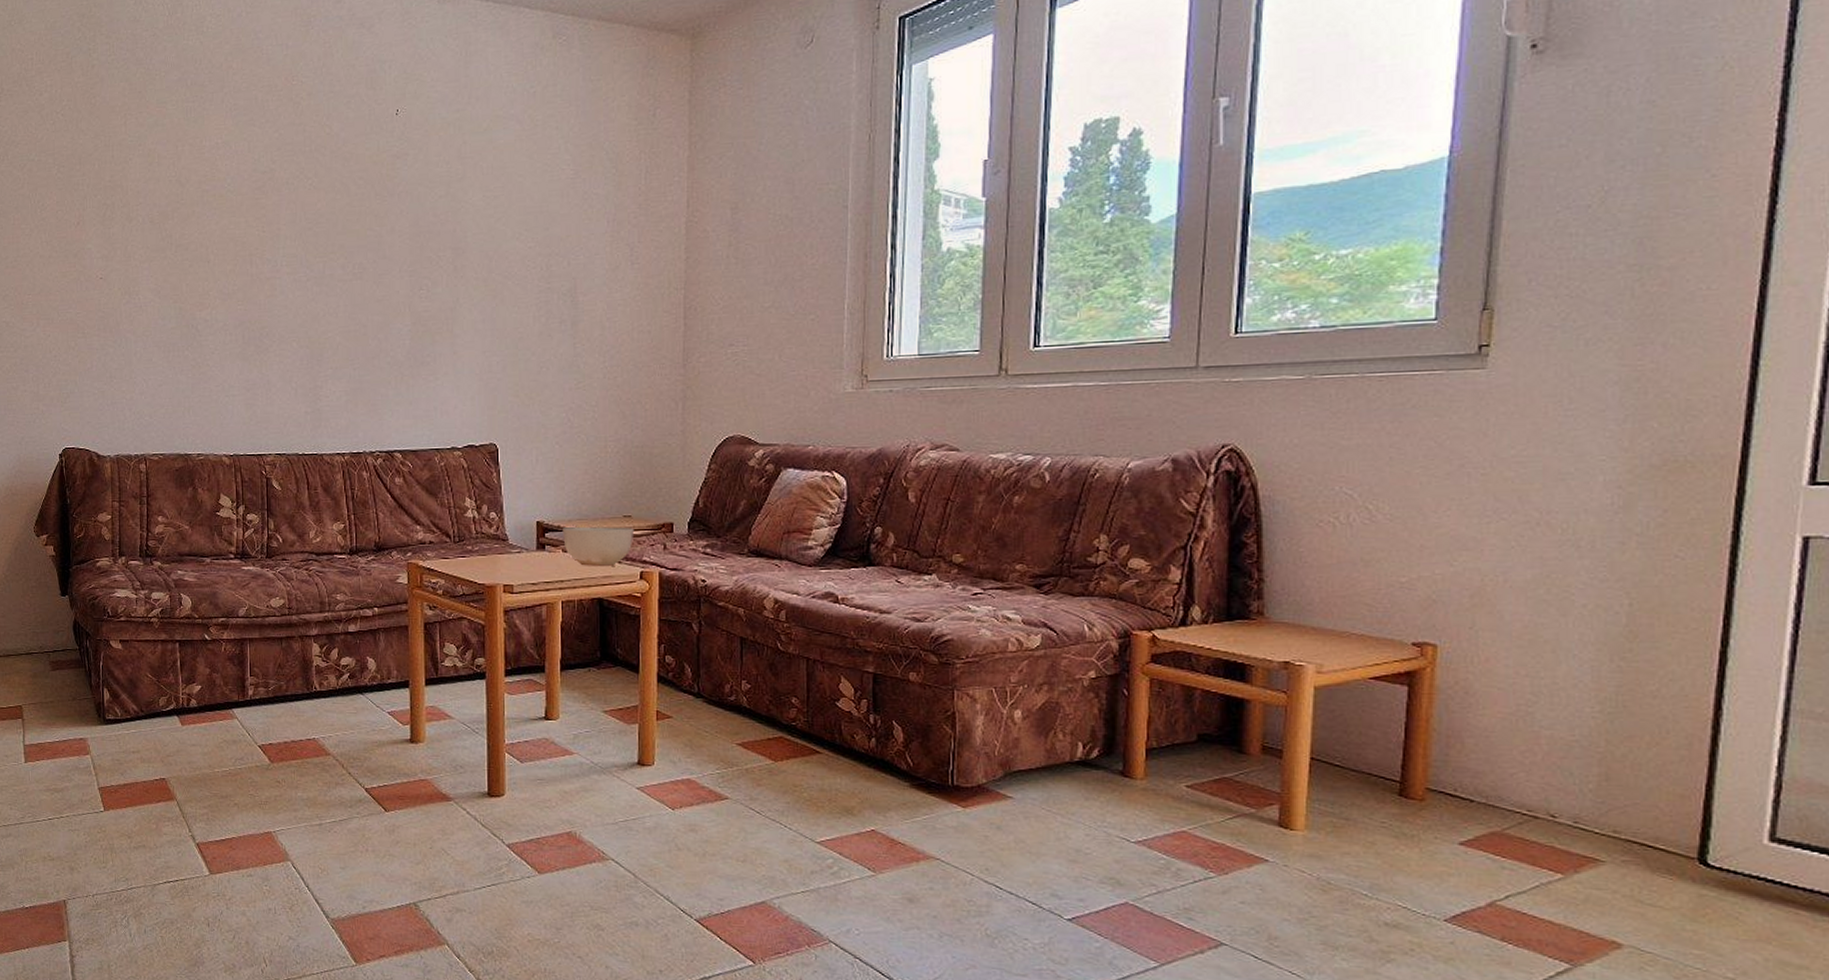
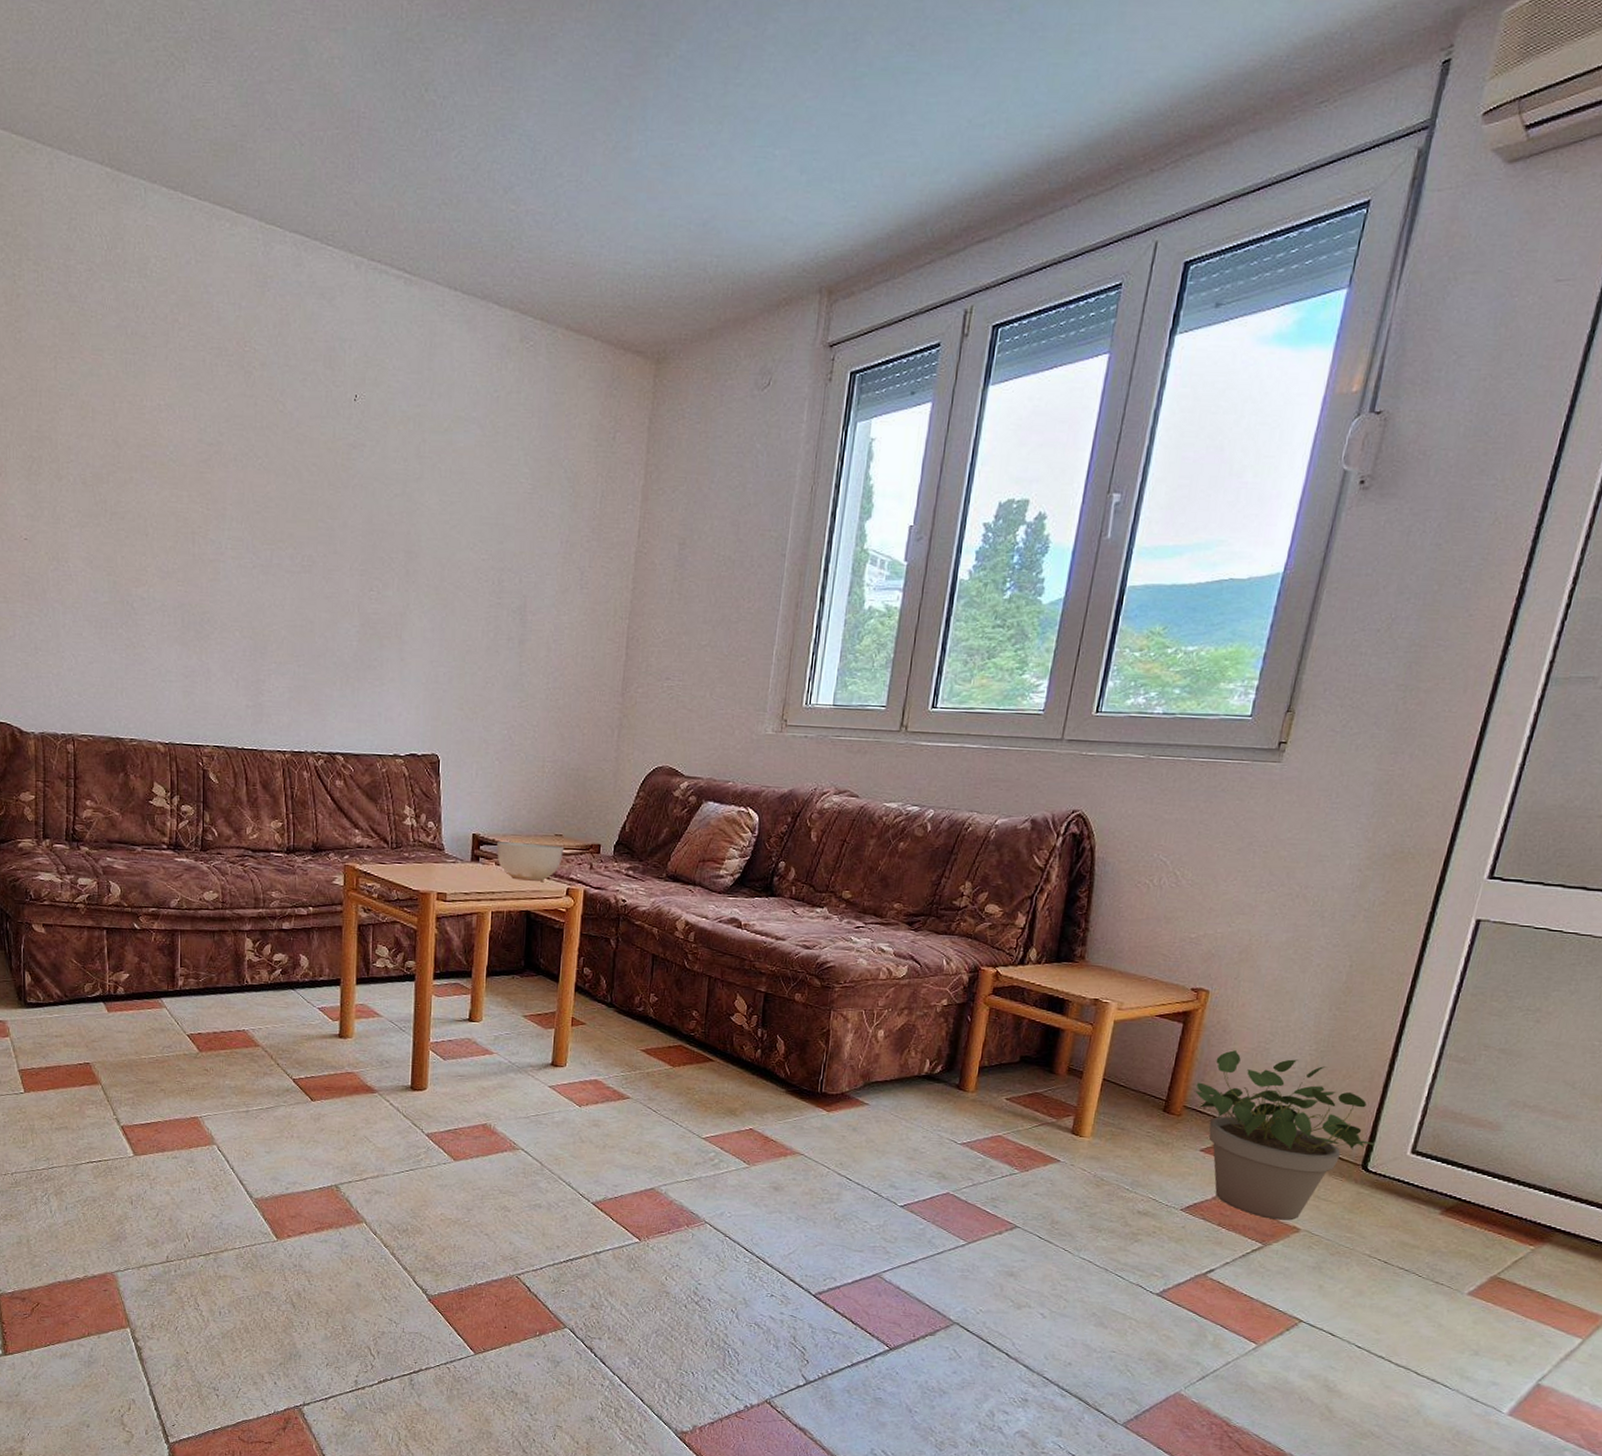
potted plant: none [1439,716,1713,933] -> present [1195,1050,1376,1220]

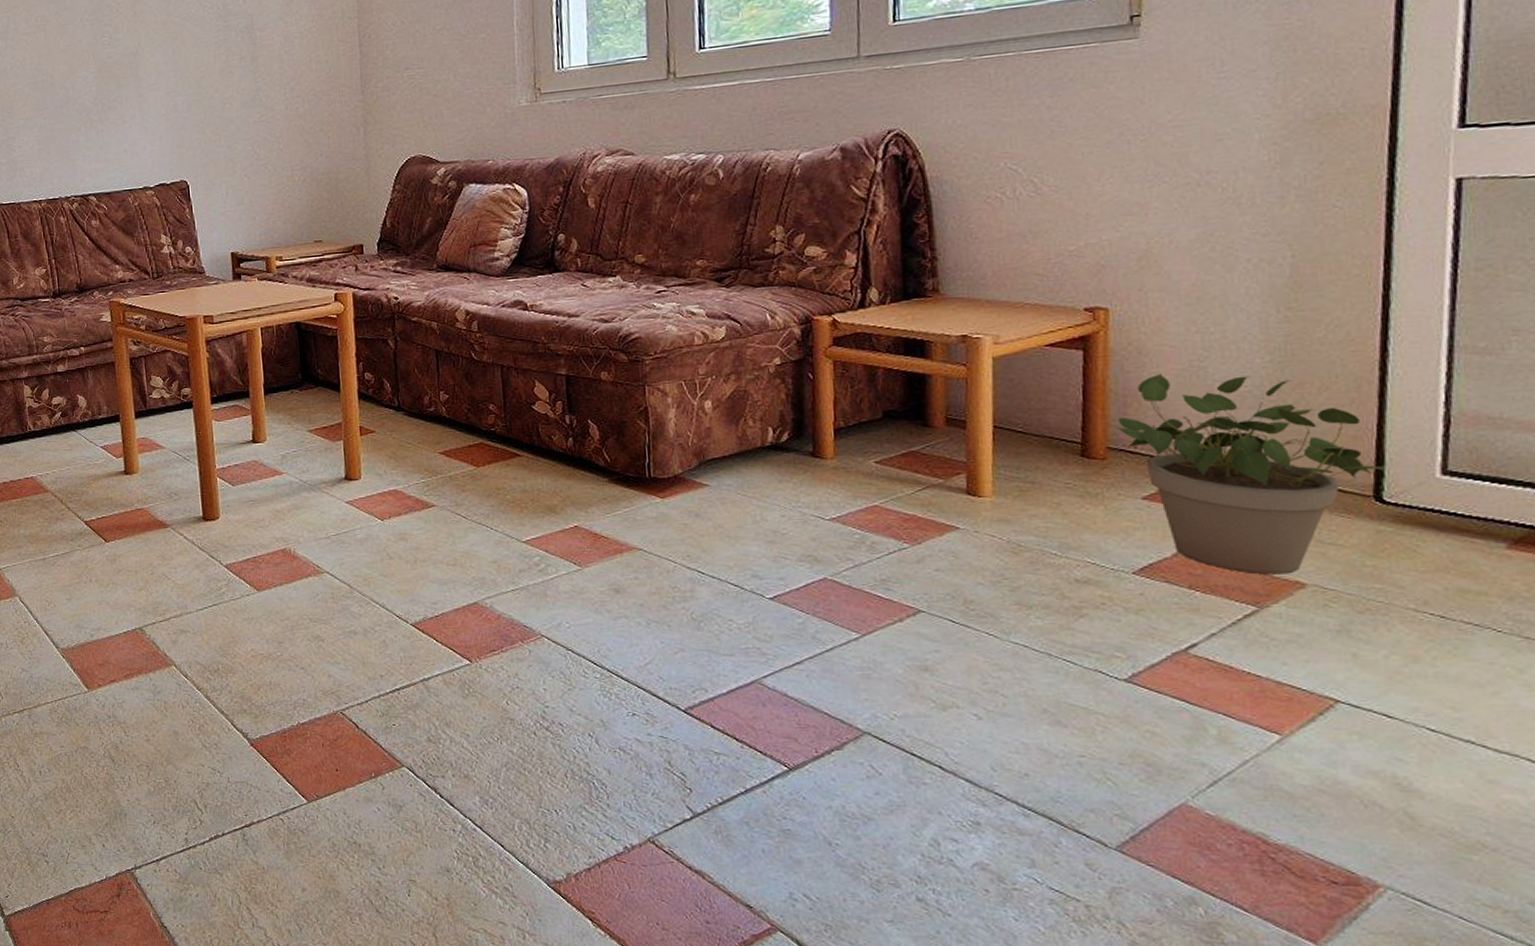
bowl: present [497,842,565,881] -> none [257,252,326,293]

